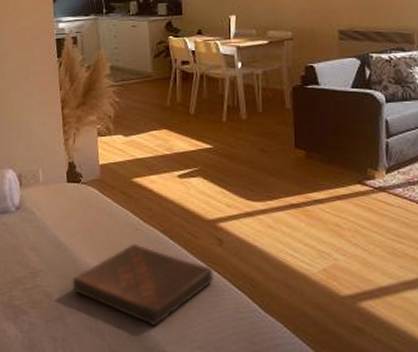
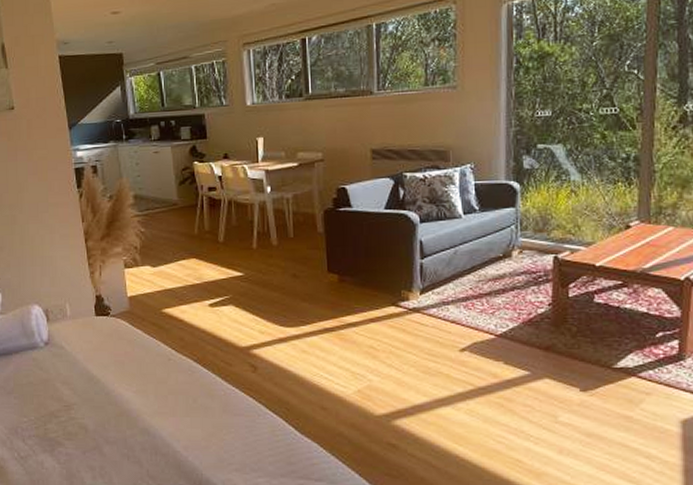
book: present [72,243,213,327] -> none [106,373,249,452]

